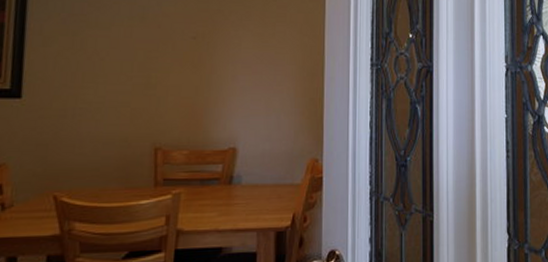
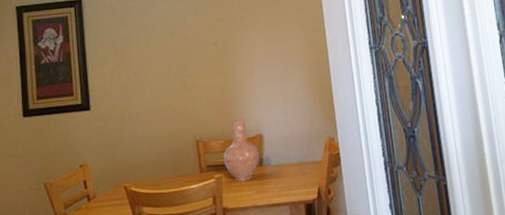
vase: none [185,128,230,200] -> present [223,118,260,182]

